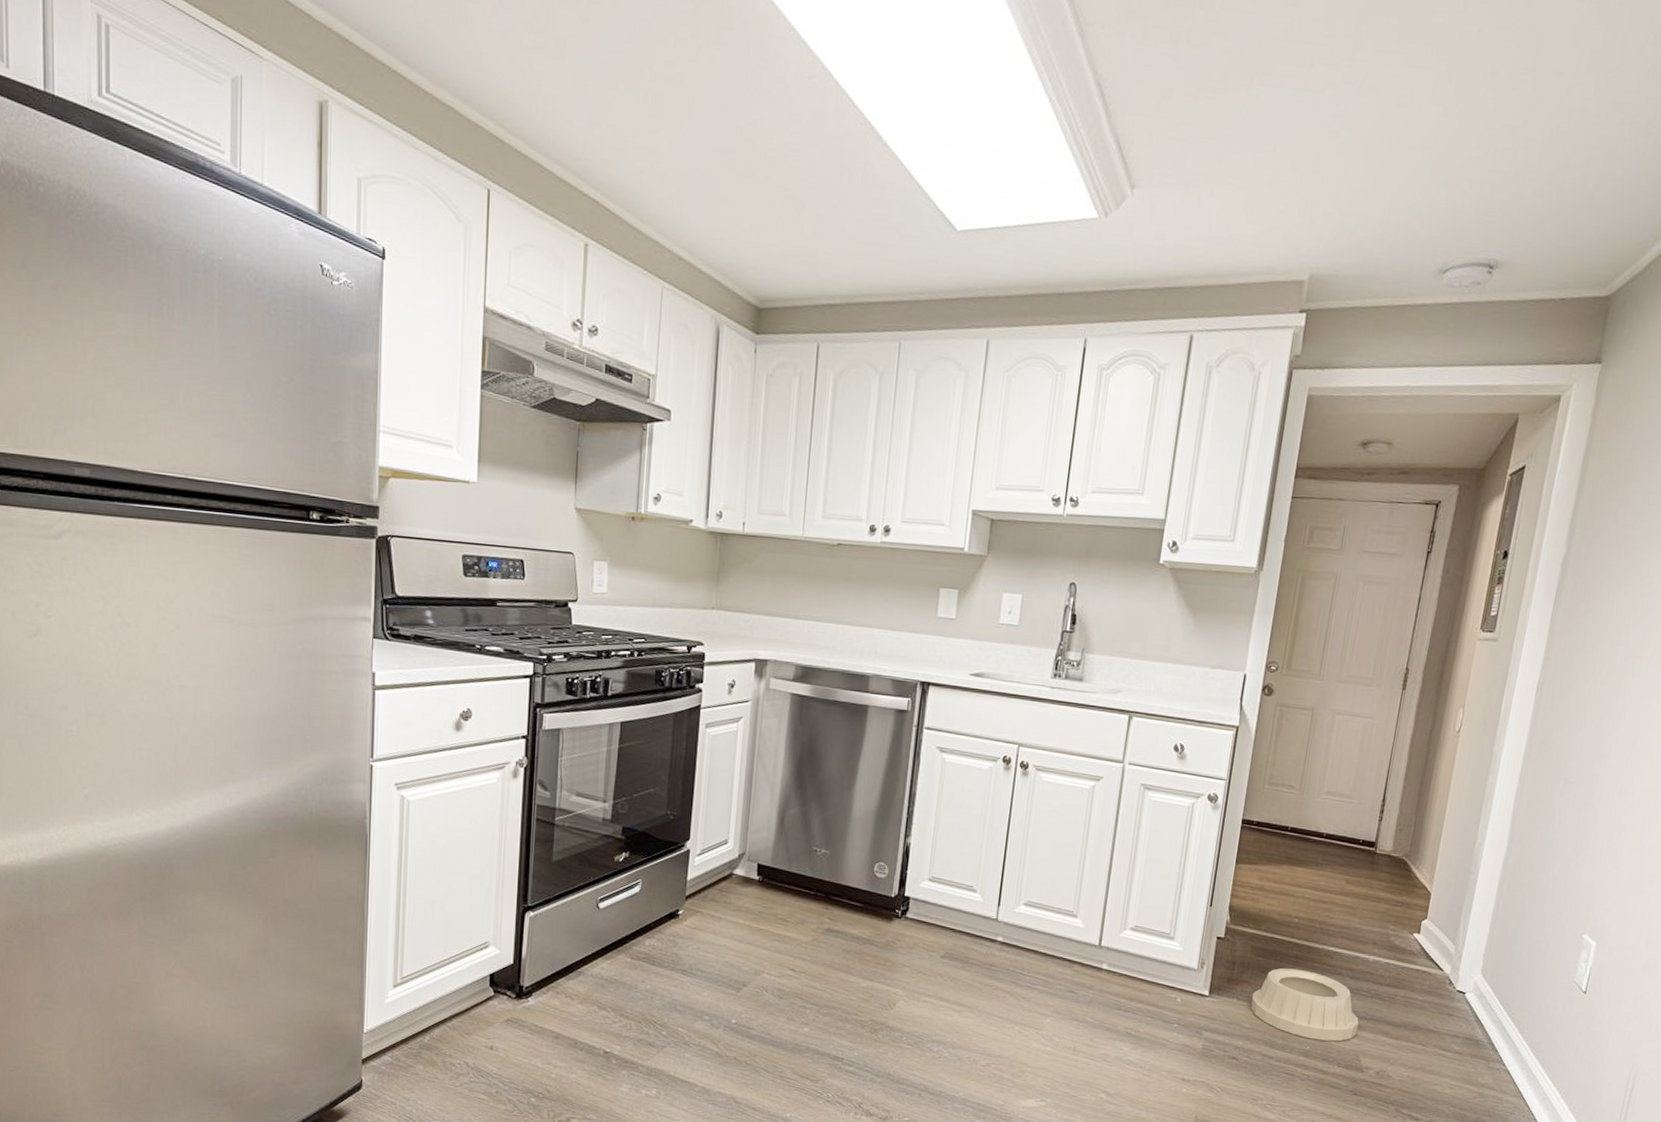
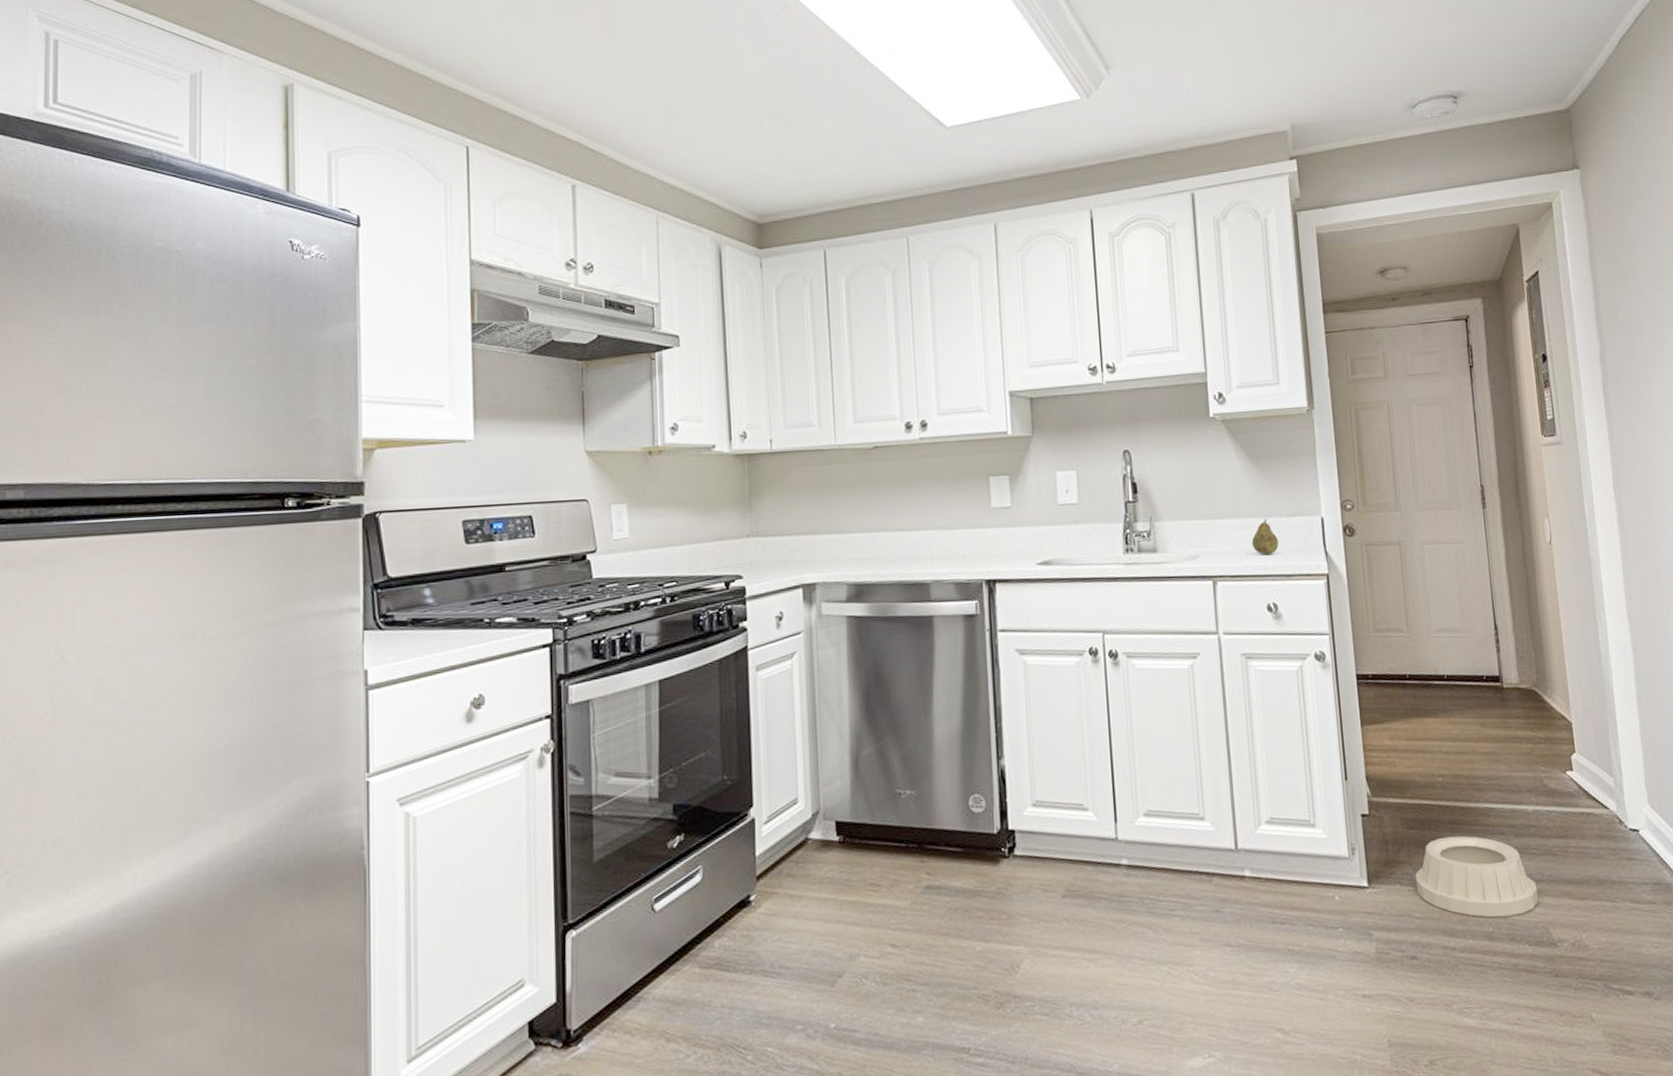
fruit: none [1172,667,1199,701] -> present [1251,519,1279,556]

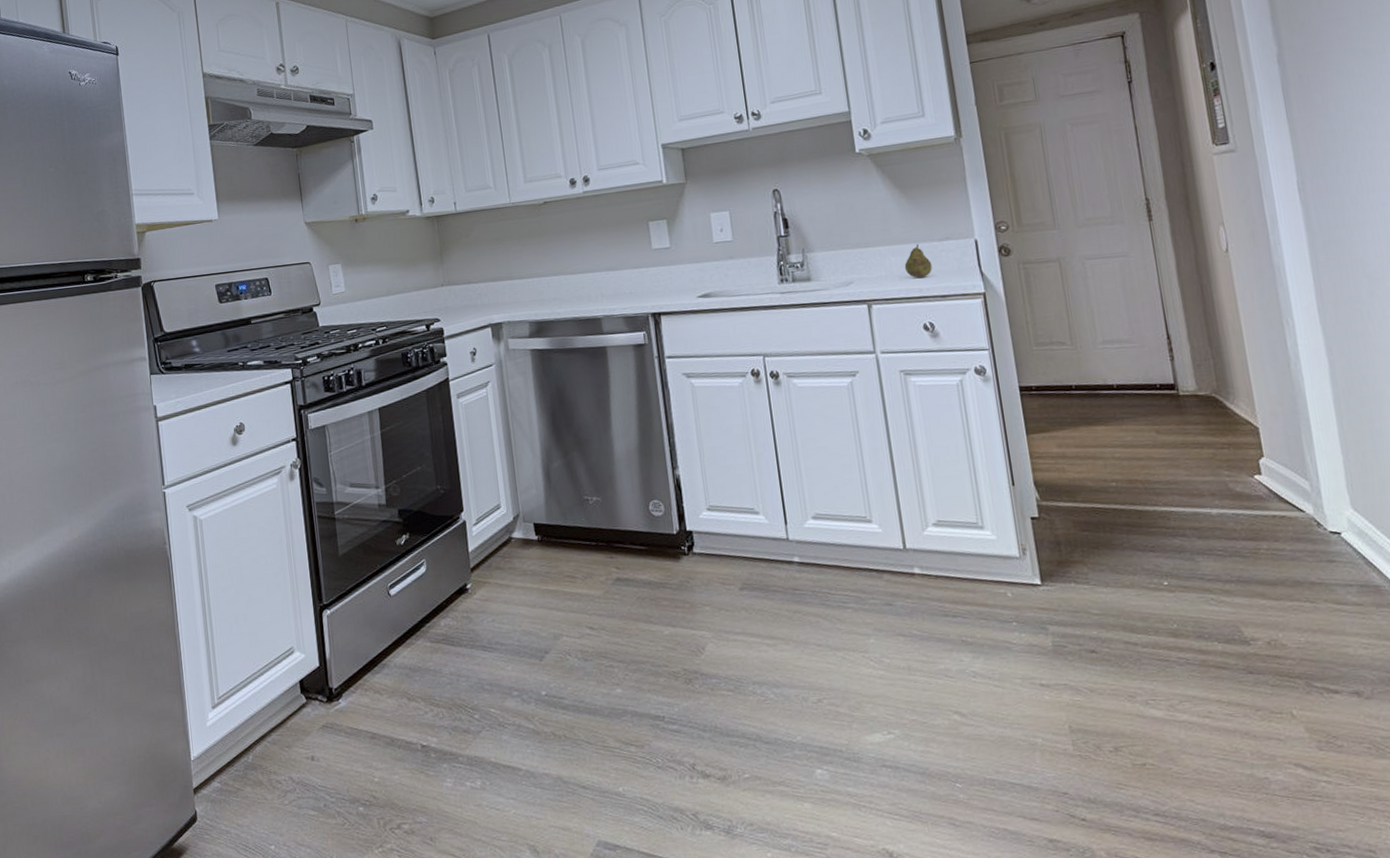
pet bowl: present [1416,835,1538,918] -> none [1091,537,1227,616]

